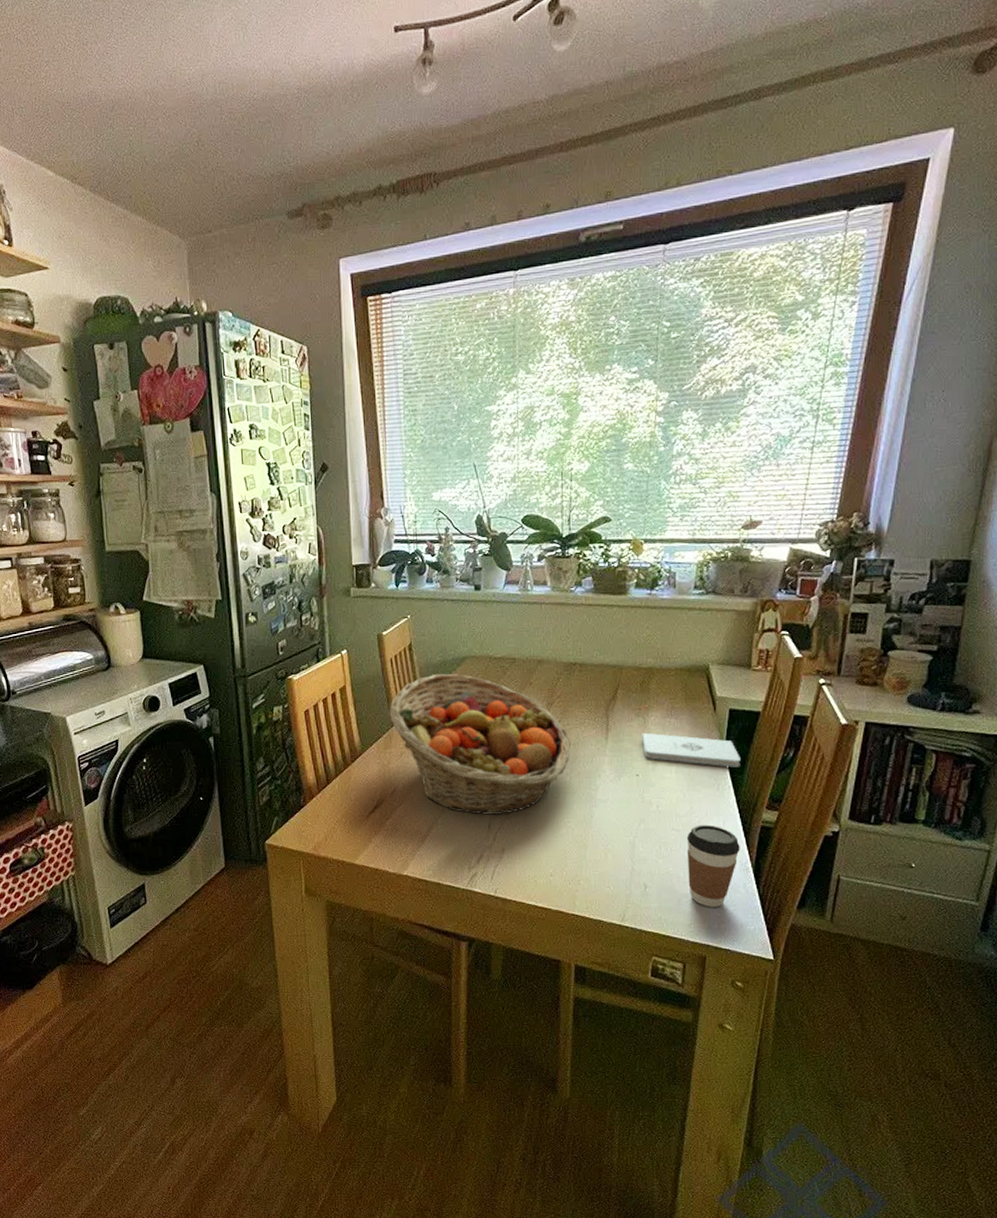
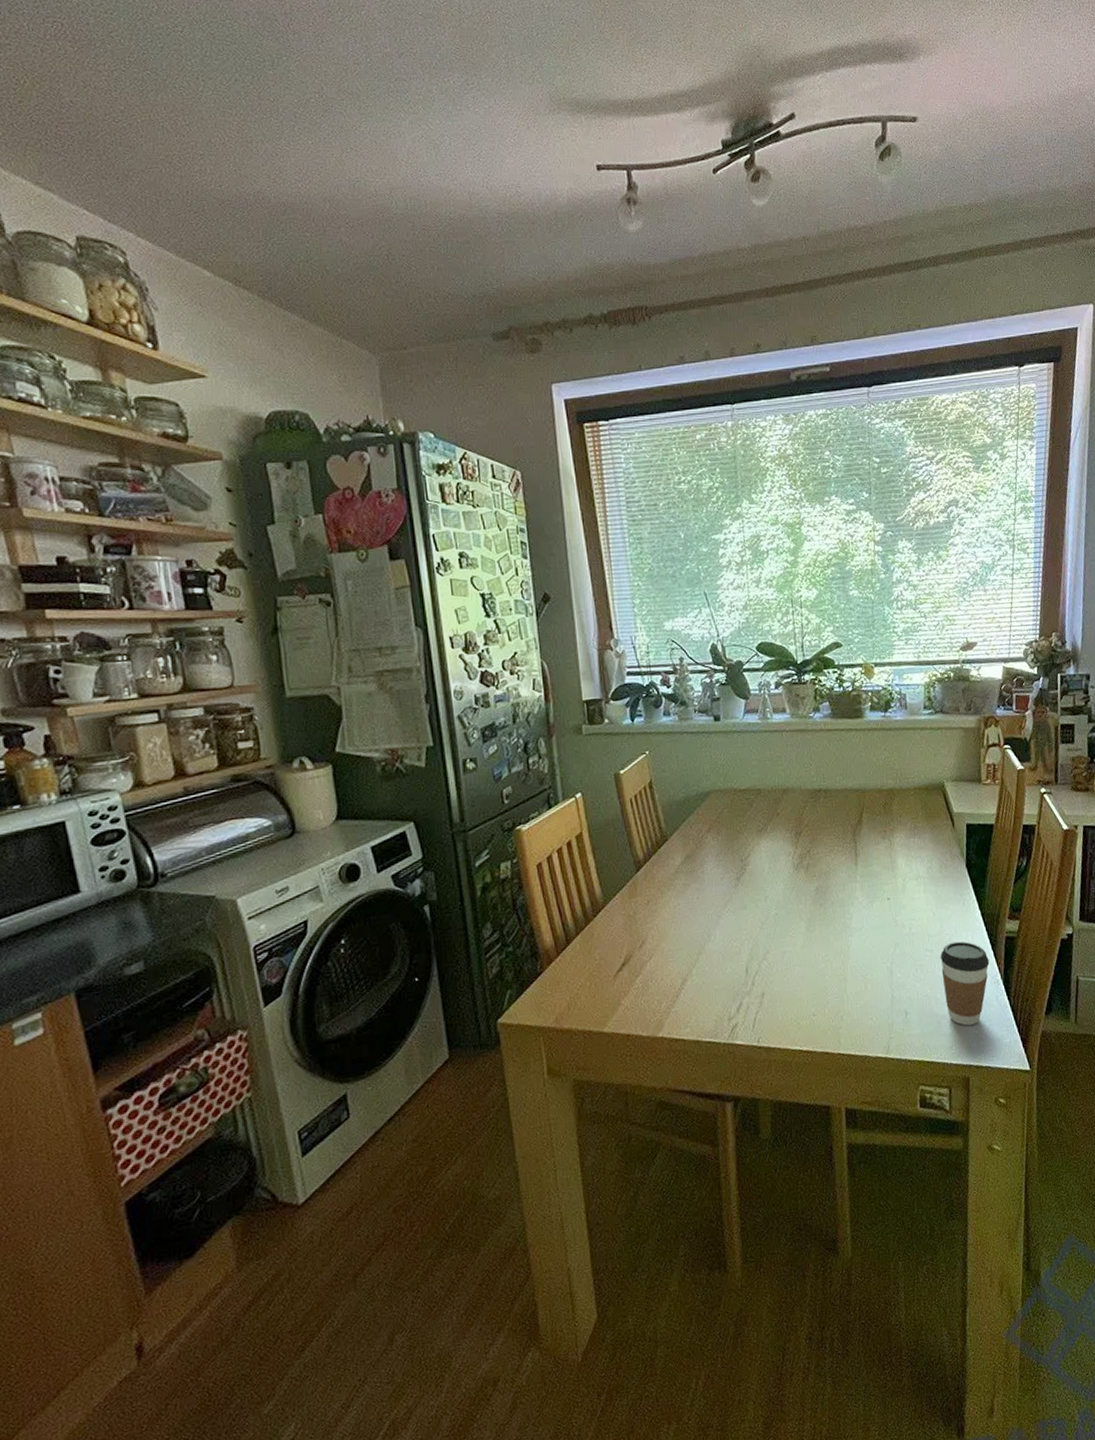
fruit basket: present [389,673,571,815] -> none [631,810,822,959]
notepad: present [642,732,740,768] -> none [889,854,982,882]

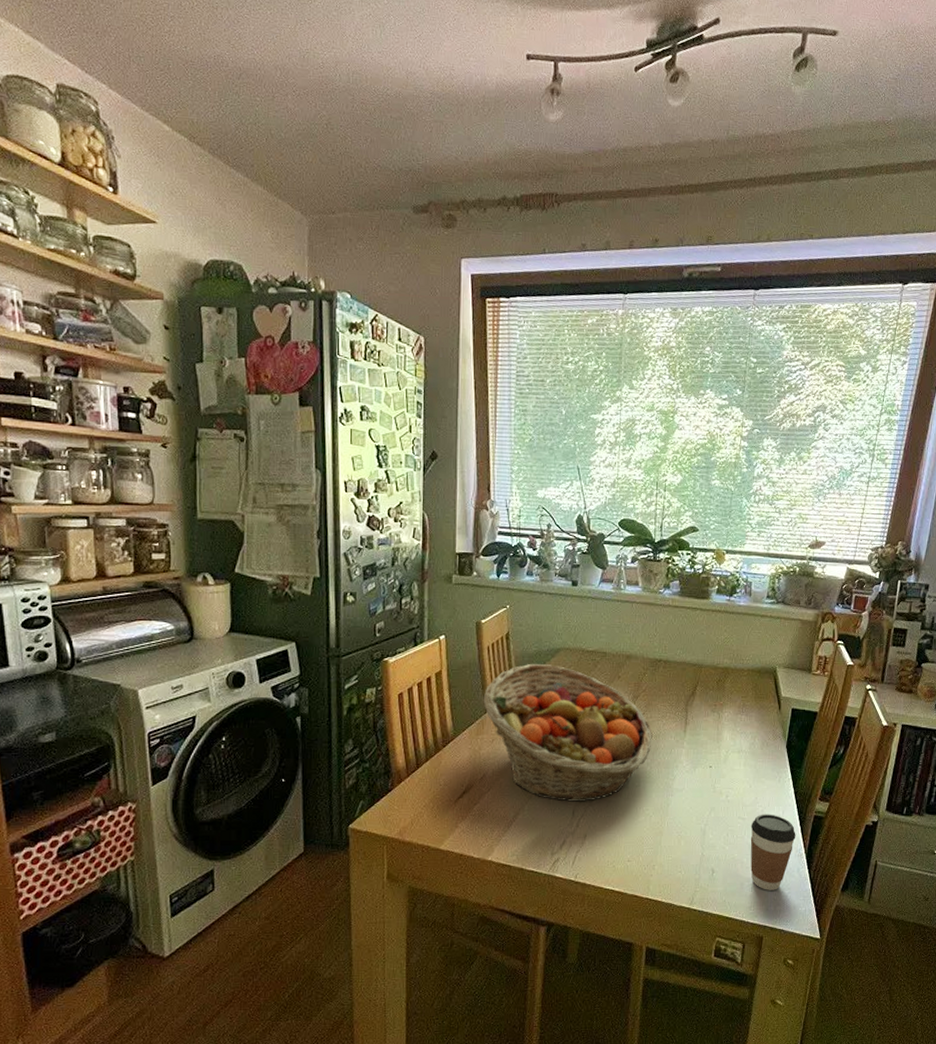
fruit basket: none [631,810,822,959] -> present [483,663,653,802]

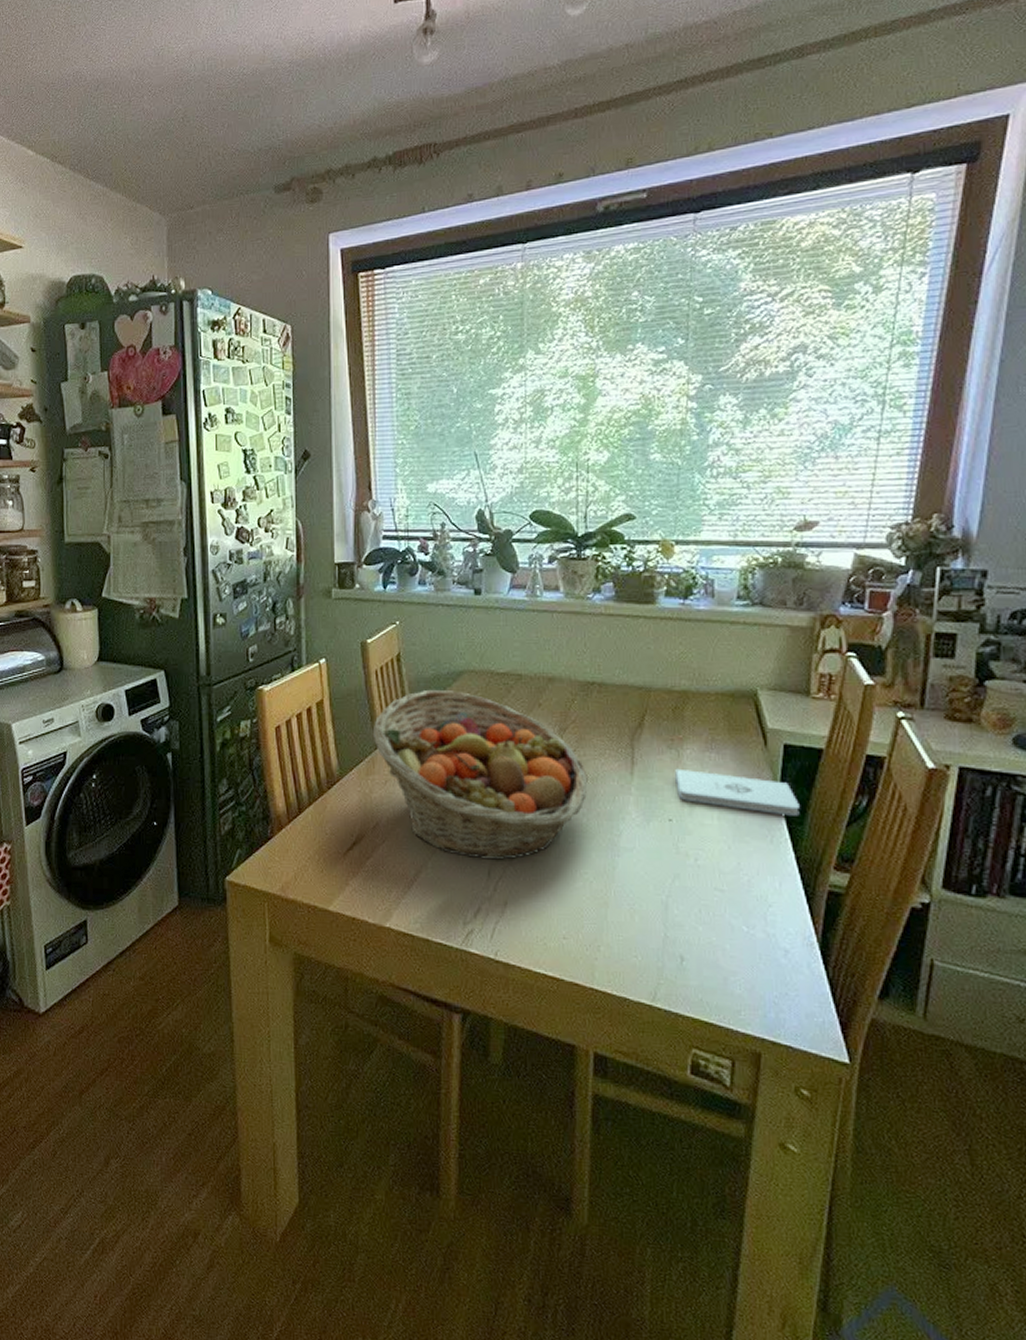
notepad: none [716,727,799,762] -> present [675,768,800,816]
coffee cup: present [750,814,796,890] -> none [733,885,802,991]

